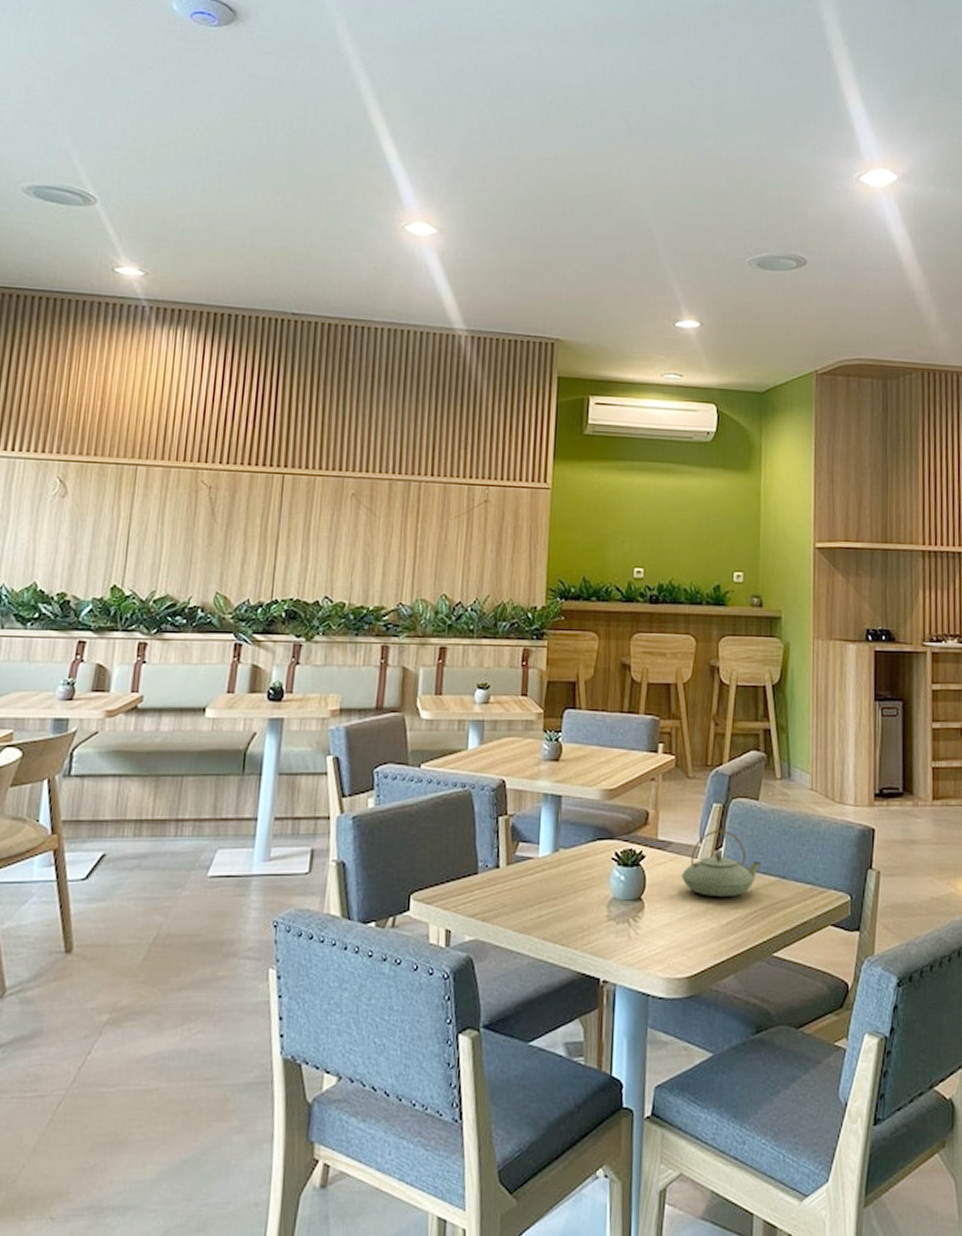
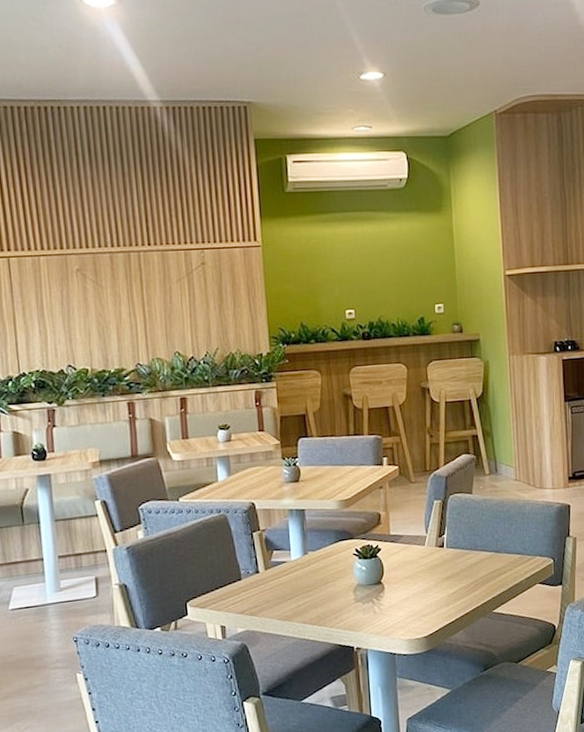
teapot: present [681,830,762,898] -> none [413,521,479,574]

